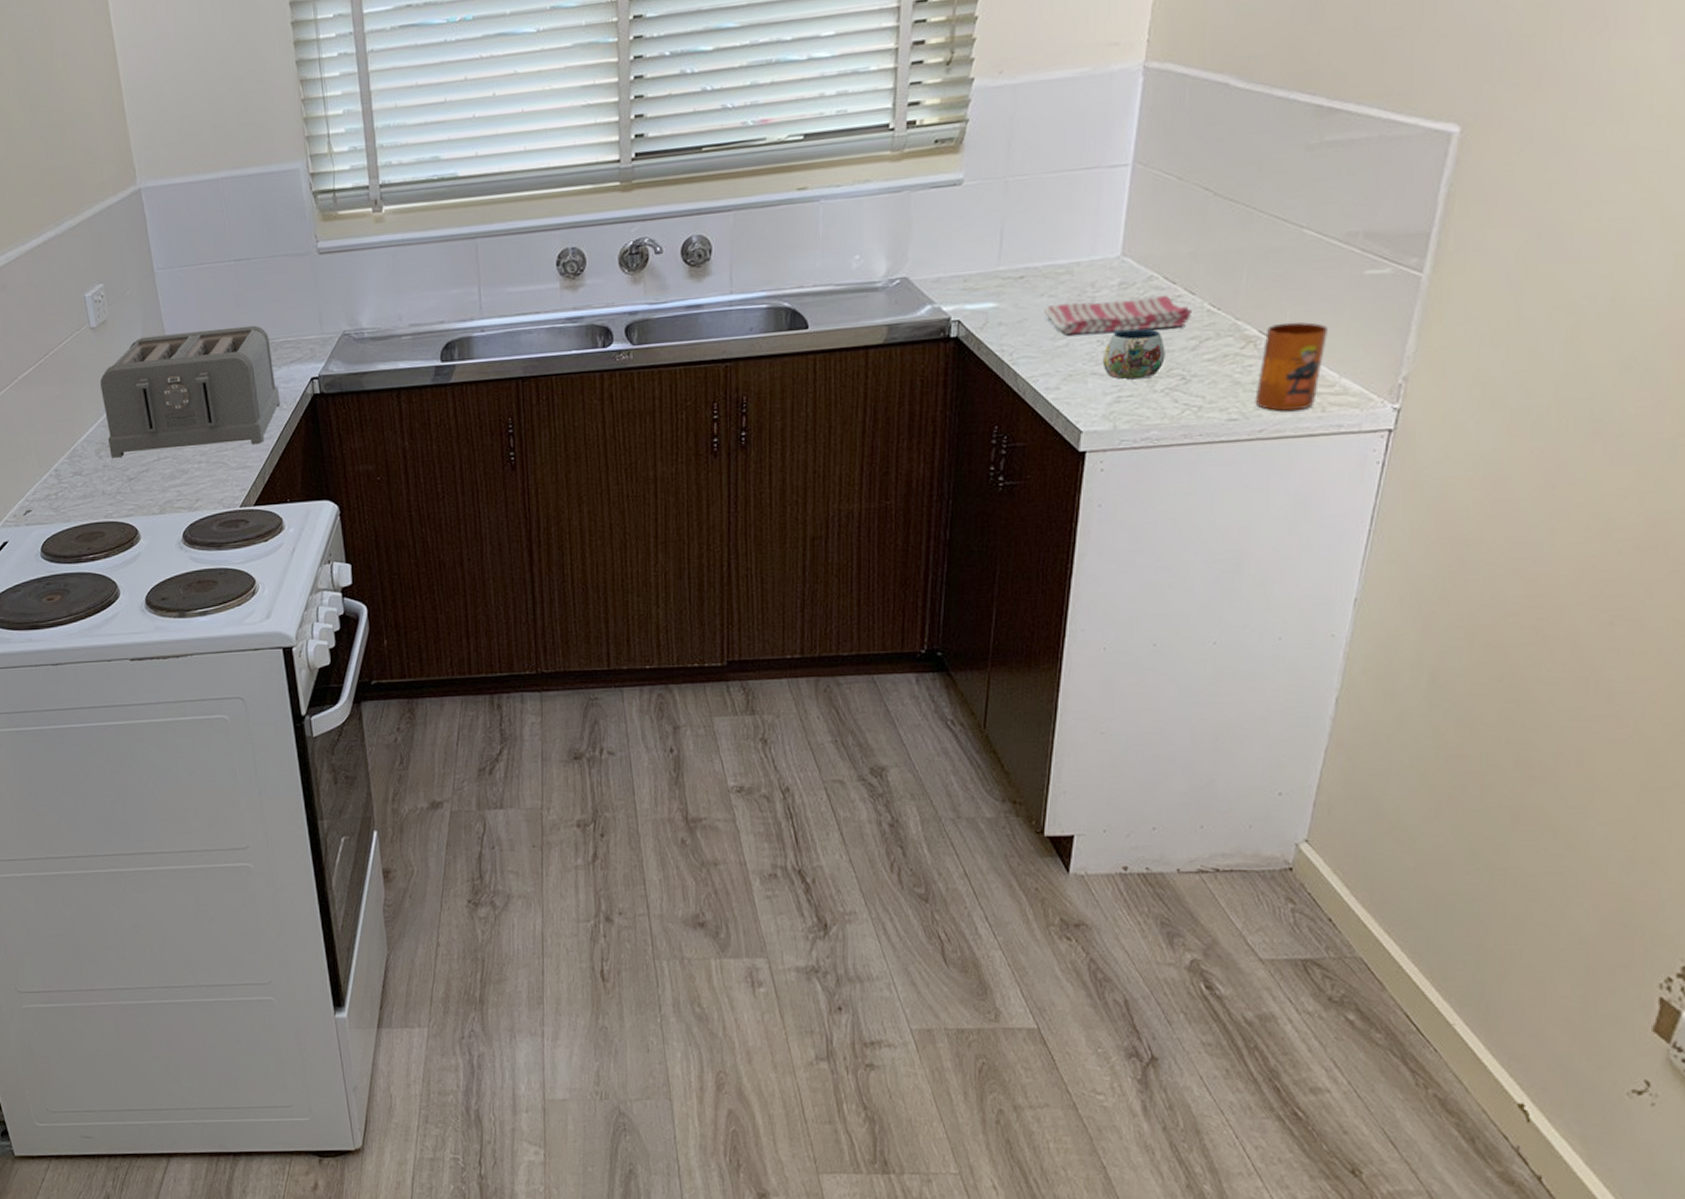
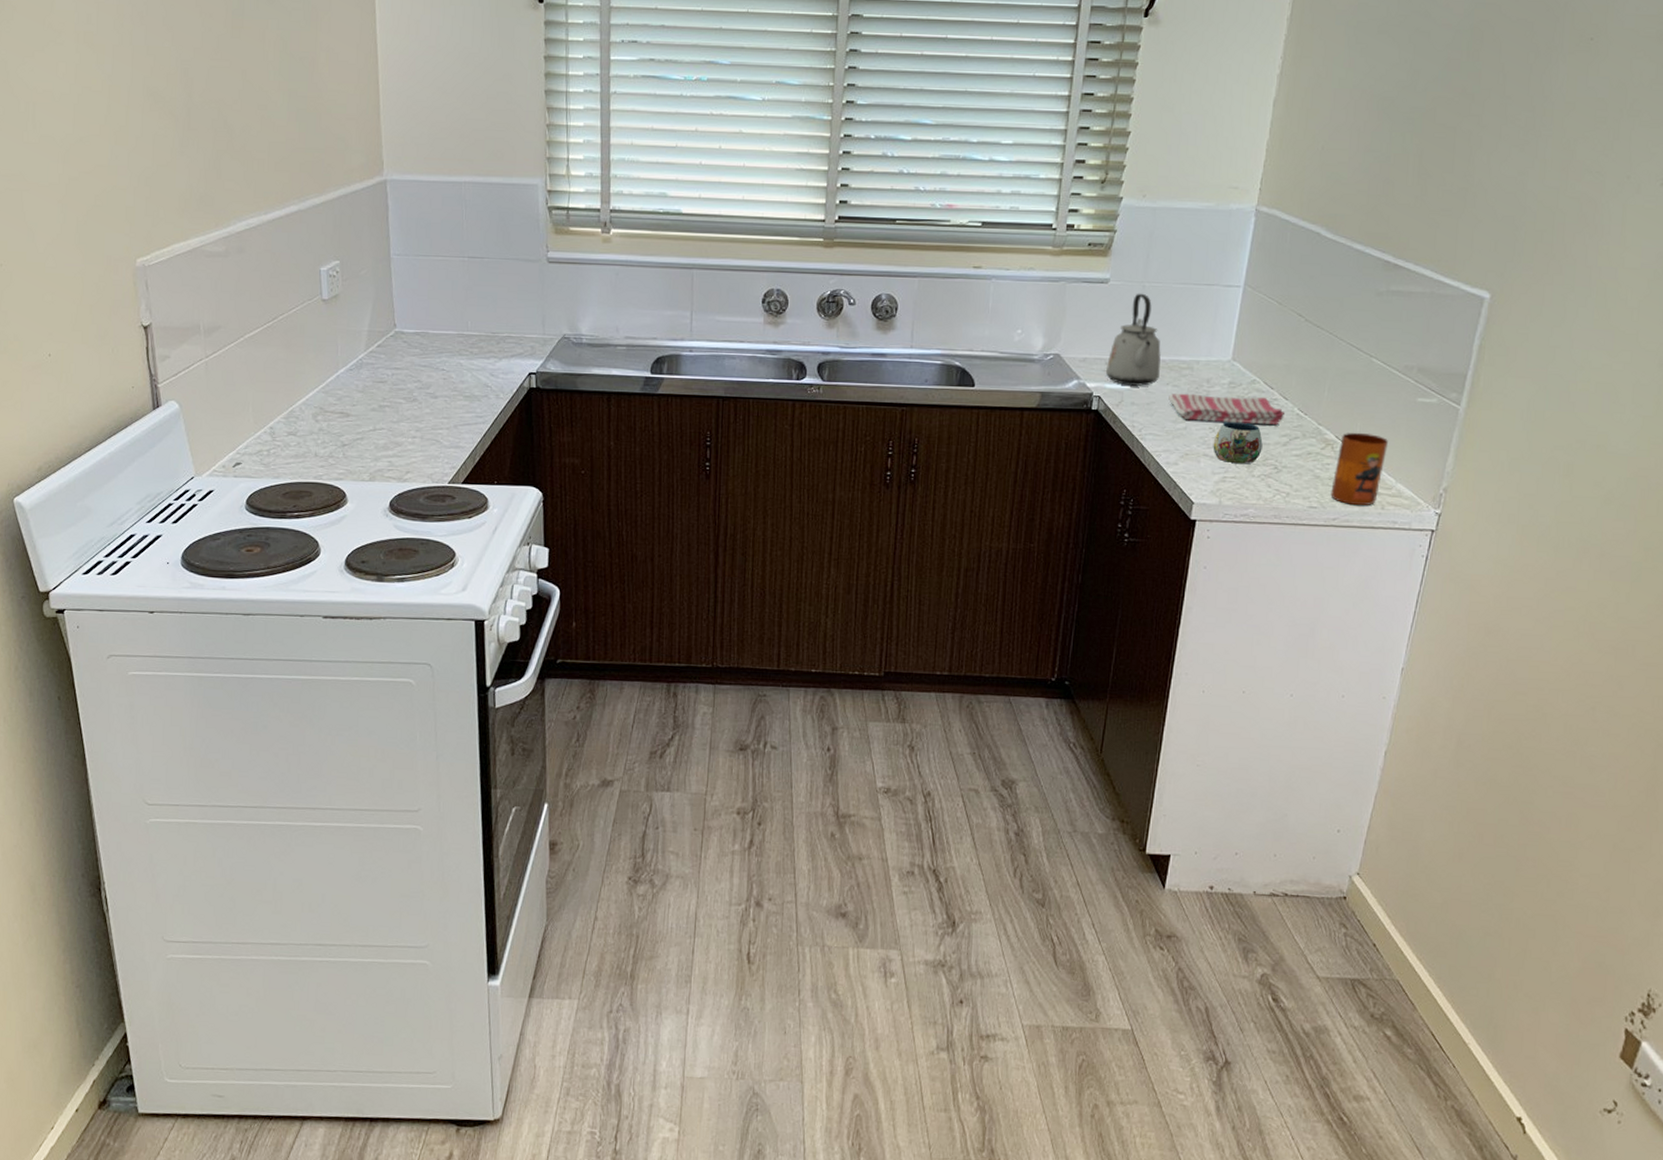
toaster: present [99,325,281,458] -> none [324,314,498,428]
kettle: none [964,190,1033,304] -> present [1105,293,1161,386]

